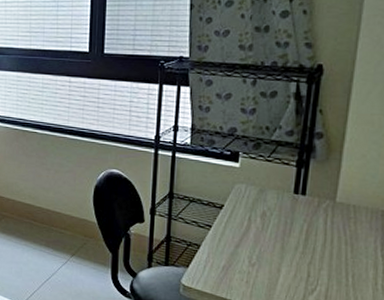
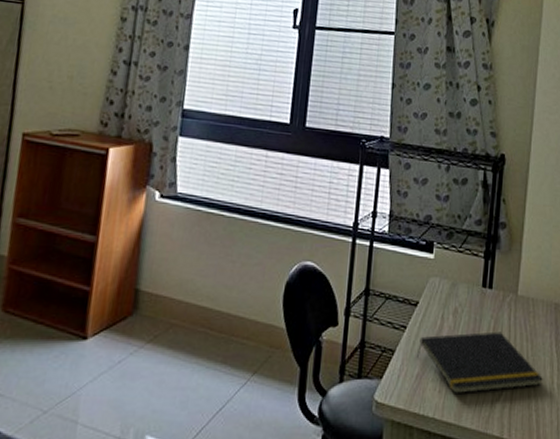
notepad: none [222,234,366,286] -> present [416,331,544,395]

